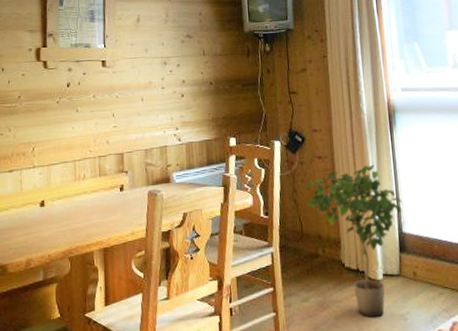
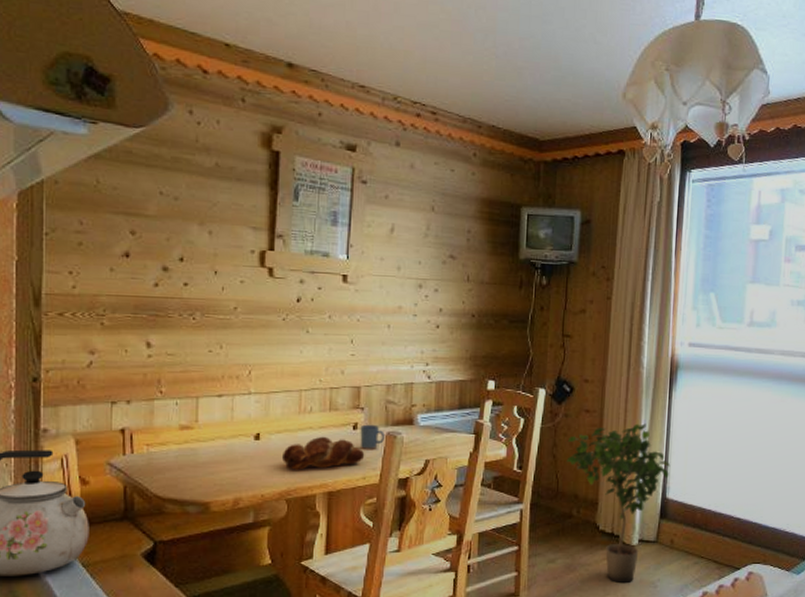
bread loaf: none [63,199,132,231] -> present [281,436,365,470]
mug: none [126,185,148,208] -> present [360,424,386,449]

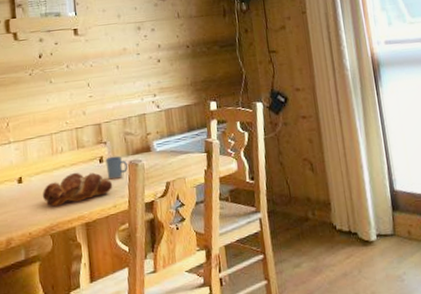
potted plant: present [566,423,671,583] -> none [291,121,393,280]

